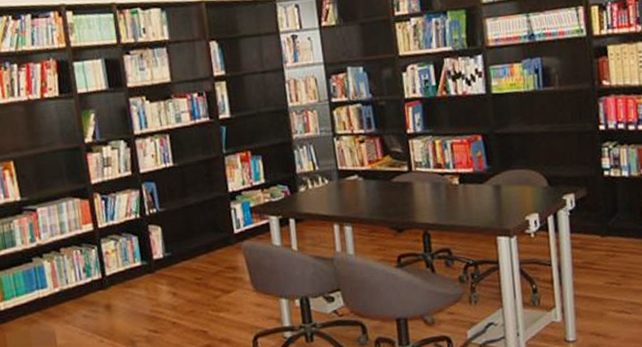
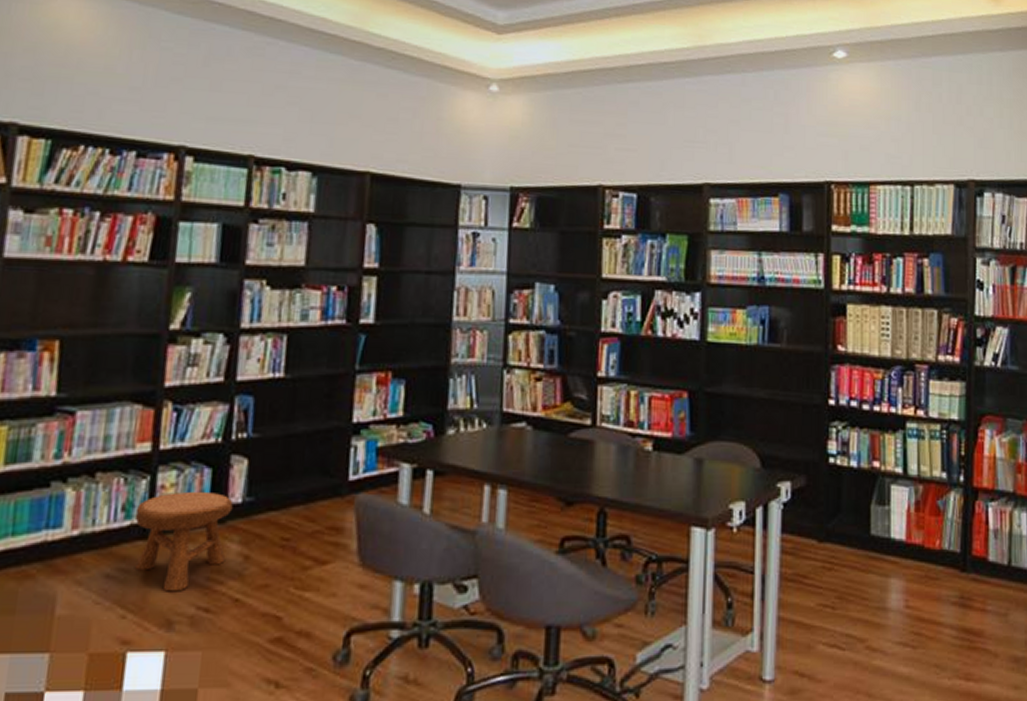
stool: none [92,252,161,322] -> present [134,491,234,592]

